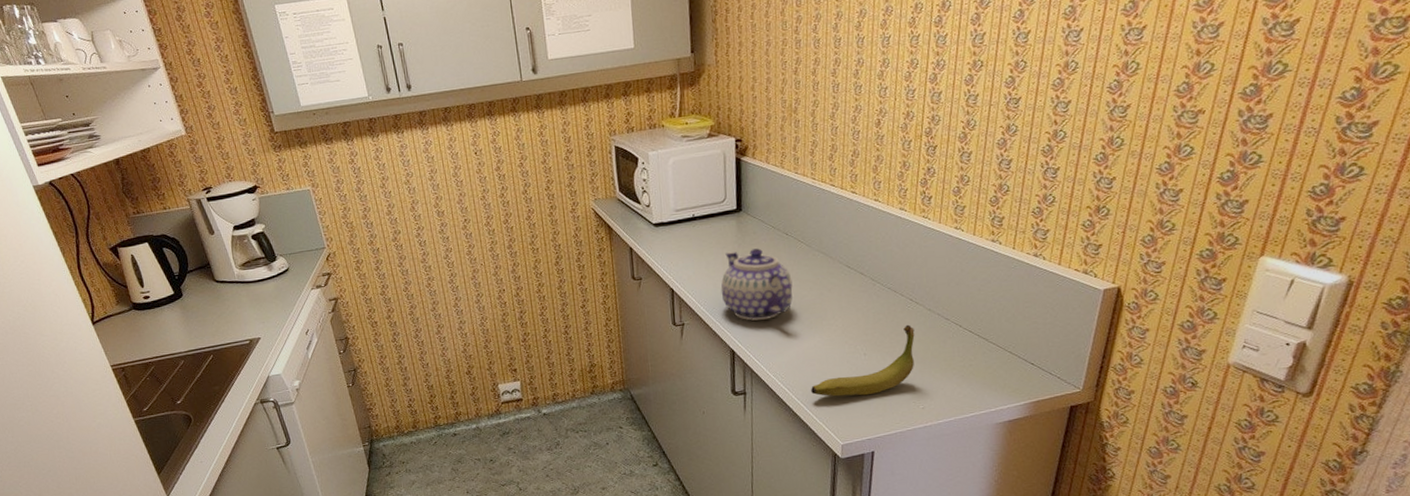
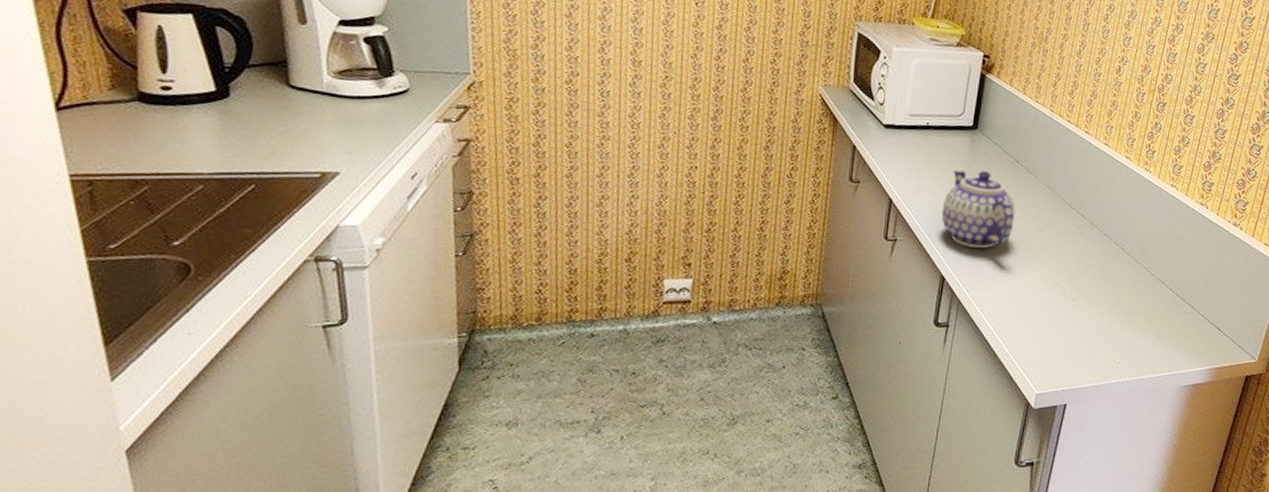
banana: present [811,324,915,397] -> none [1015,274,1122,343]

